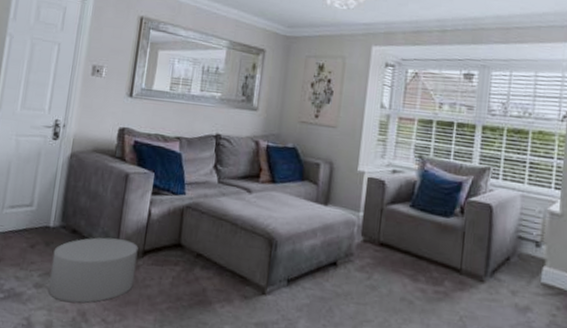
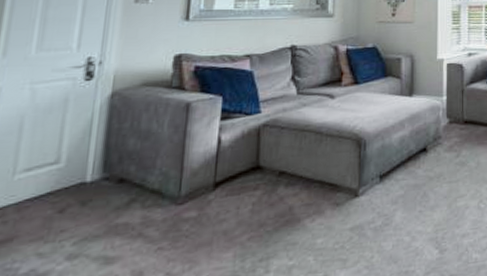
pouf: present [48,237,138,303] -> none [87,175,208,267]

